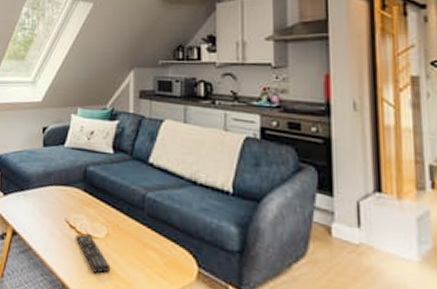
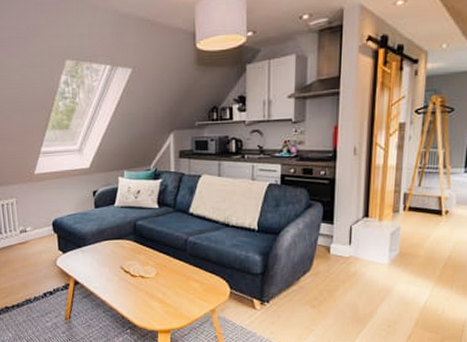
remote control: present [76,234,111,274] -> none [130,276,161,304]

